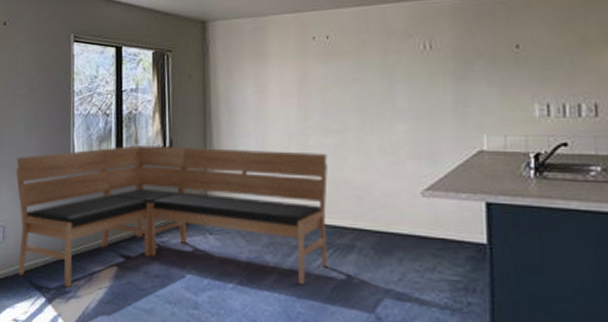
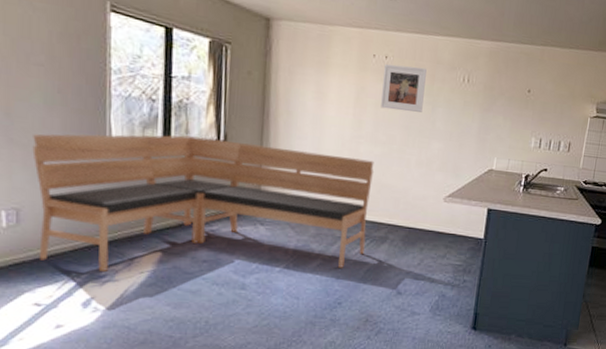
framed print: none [327,41,378,93] -> present [381,63,427,113]

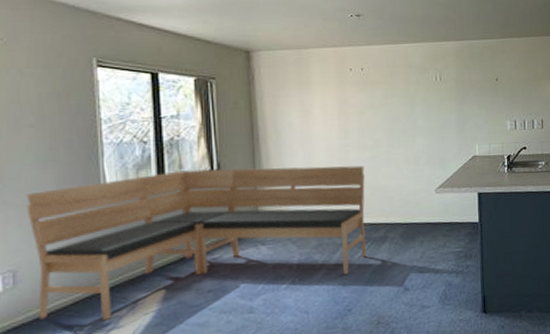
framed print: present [381,63,427,113] -> none [362,73,402,116]

